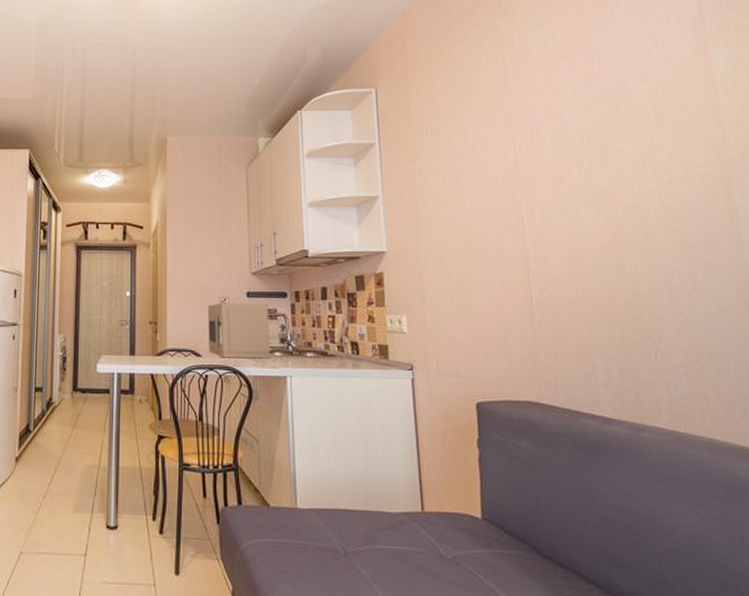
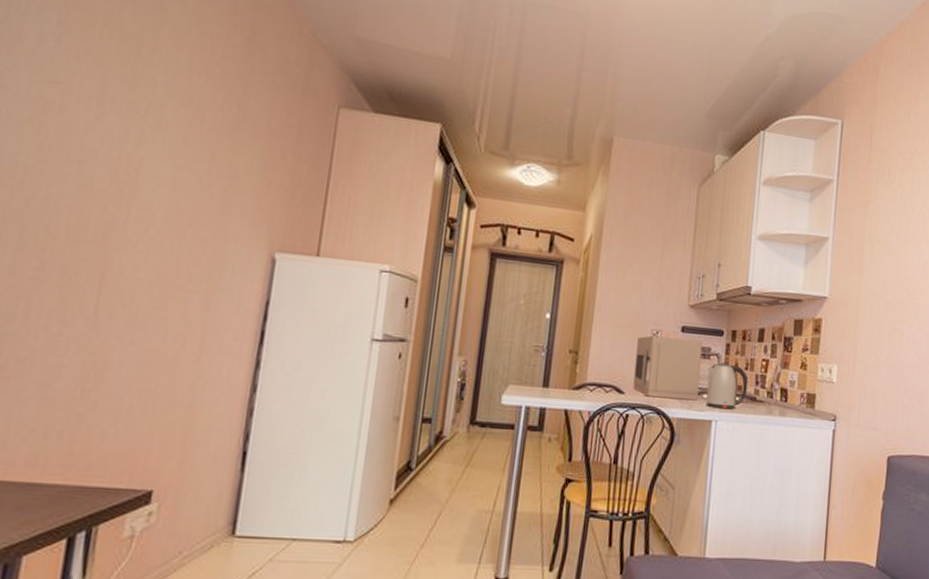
kettle: none [277,321,318,365] -> present [705,362,749,410]

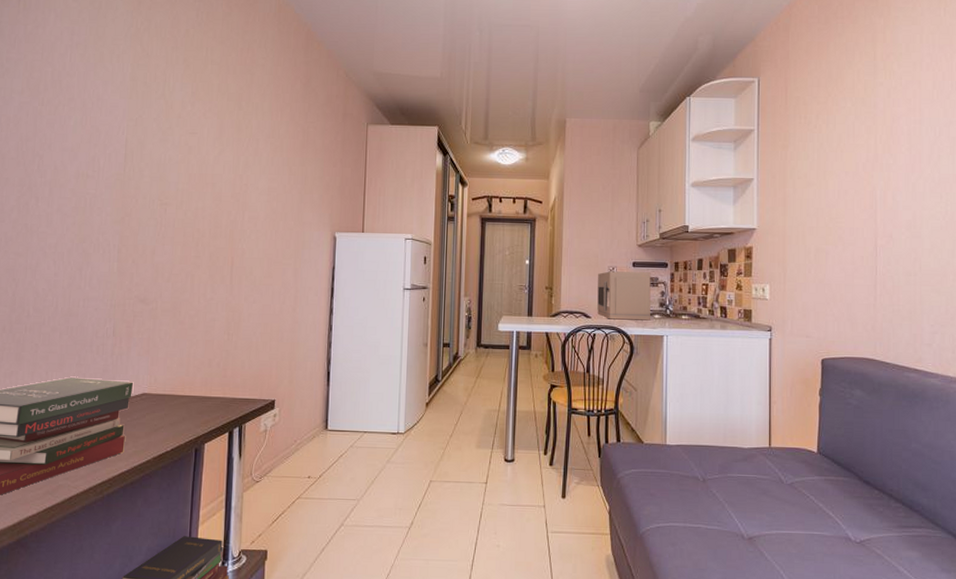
kettle: present [705,362,749,410] -> none [657,288,692,326]

